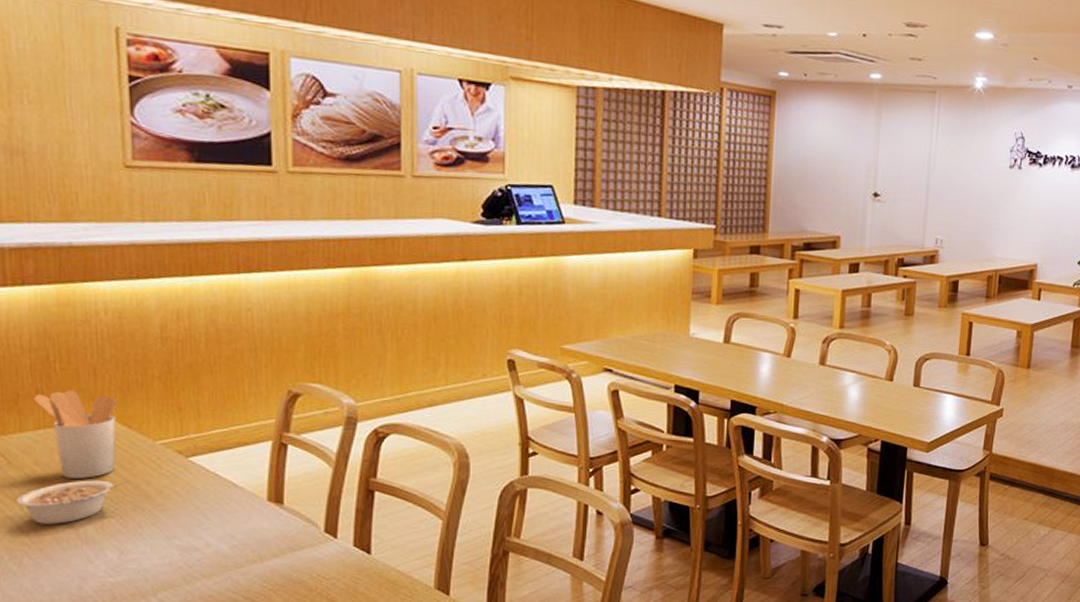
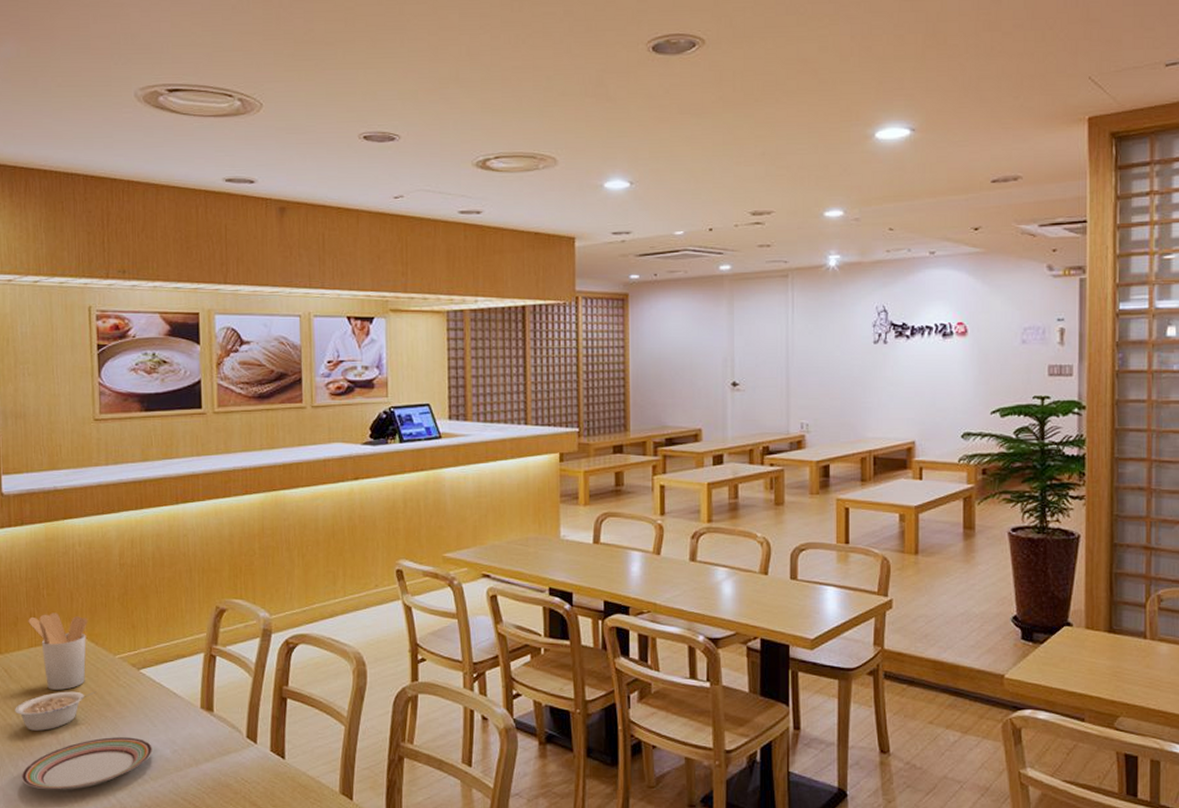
plate: none [27,531,205,590] -> present [21,737,152,790]

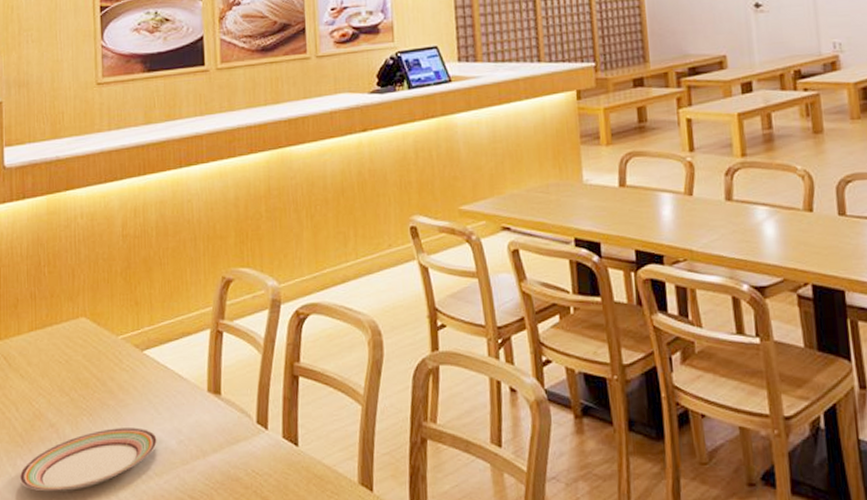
legume: present [15,691,97,731] -> none [14,377,98,424]
utensil holder: present [28,613,88,690] -> none [29,292,90,378]

